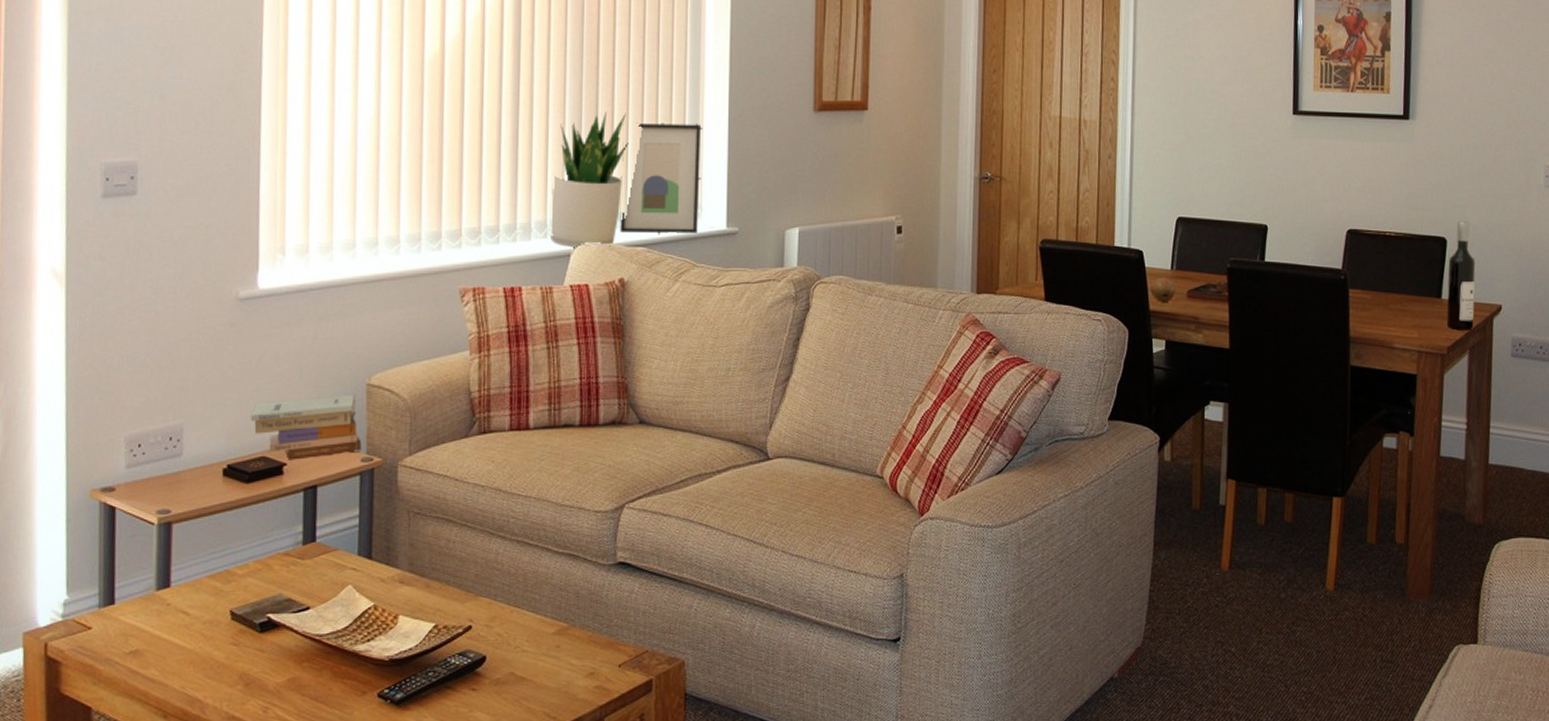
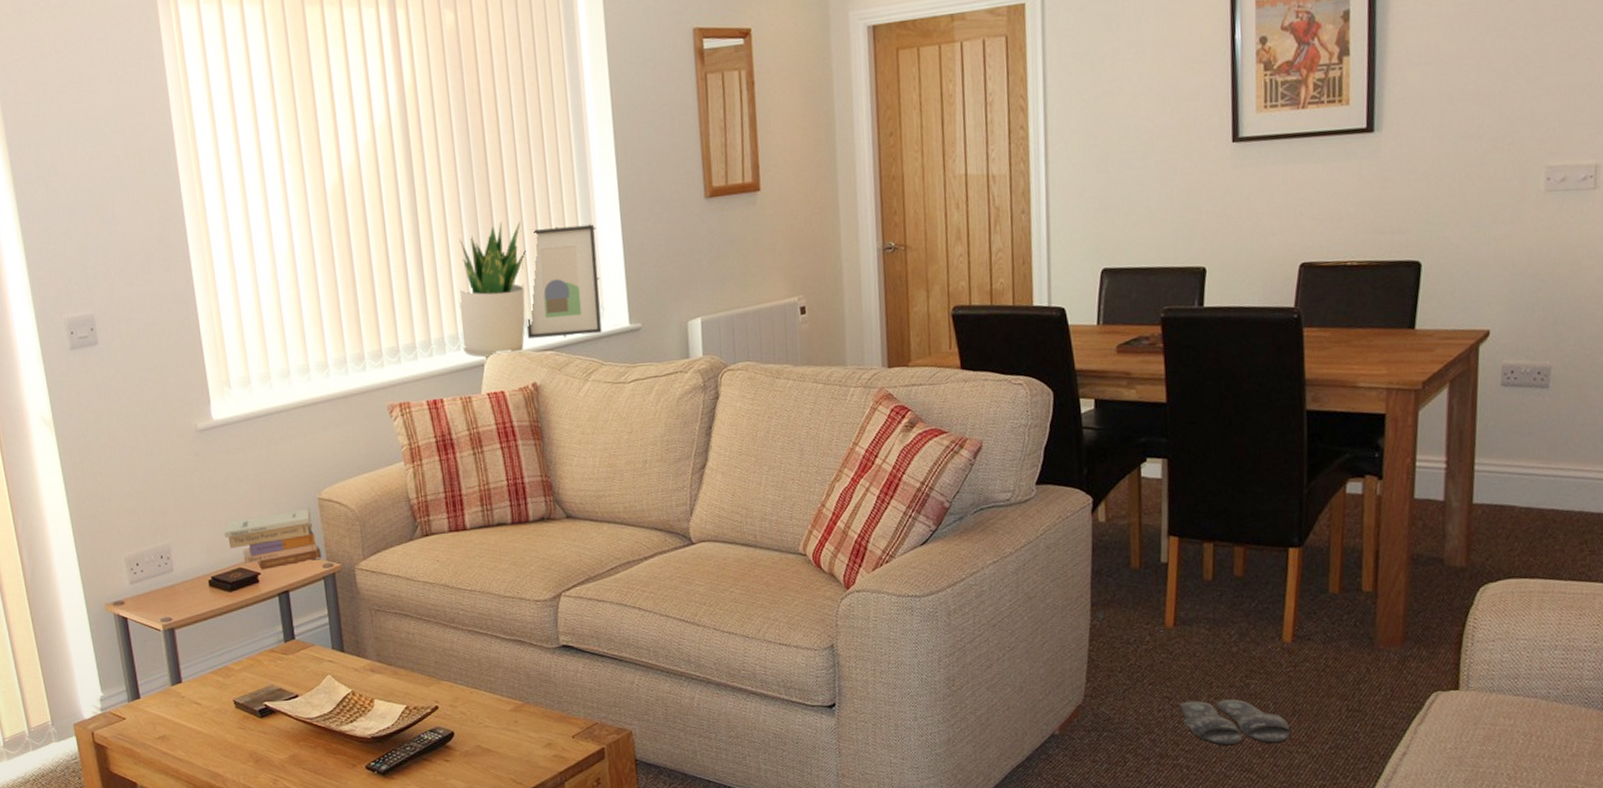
fruit: present [1150,277,1176,302] -> none [1074,334,1104,360]
slippers: none [1232,646,1330,694] -> present [1180,699,1290,746]
bottle: present [1446,221,1476,331] -> none [1421,240,1458,362]

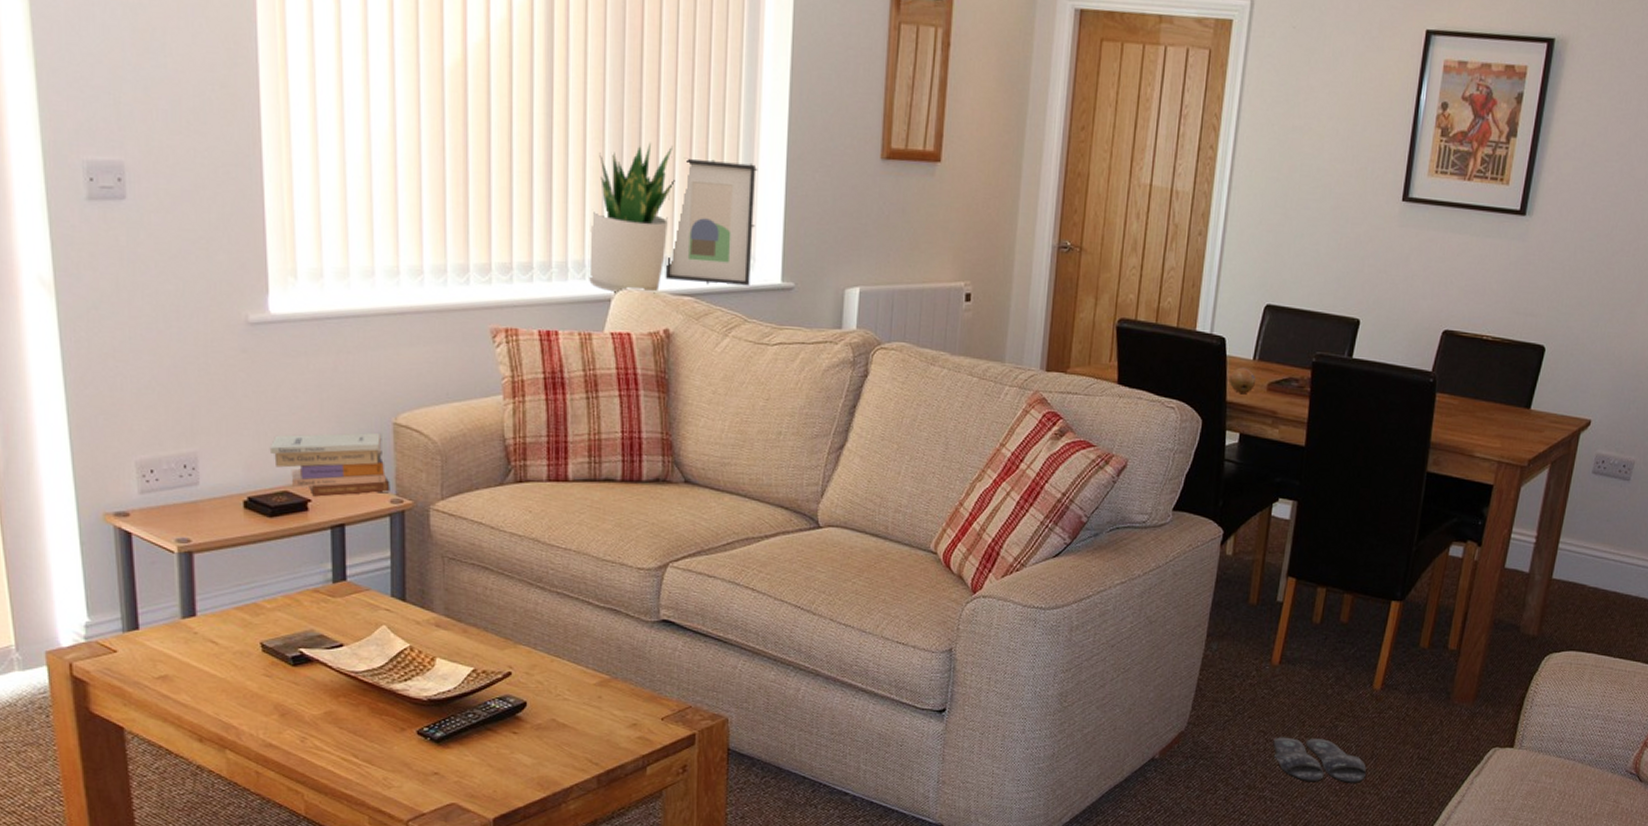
fruit: none [1074,334,1104,360] -> present [1229,367,1256,393]

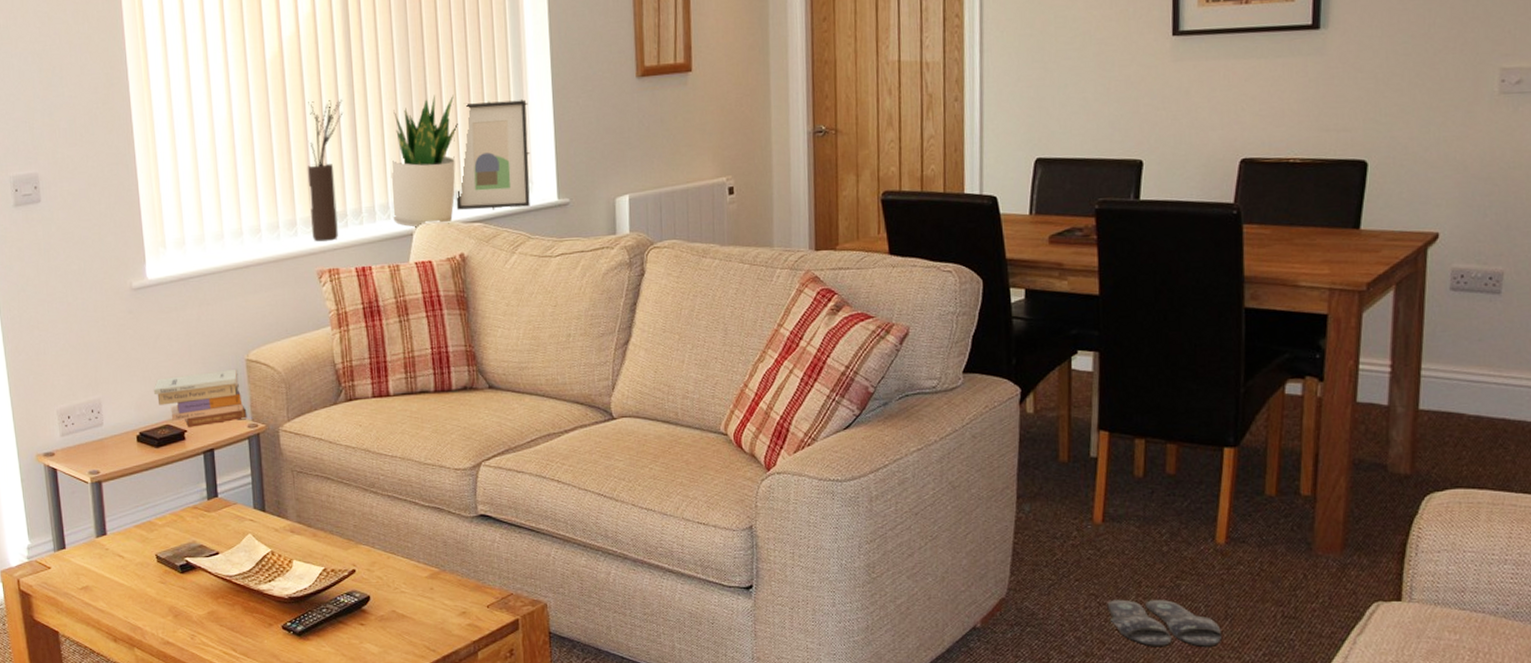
vase: none [487,127,538,297] -> present [307,99,344,243]
fruit: present [1229,367,1256,393] -> none [1006,223,1036,249]

